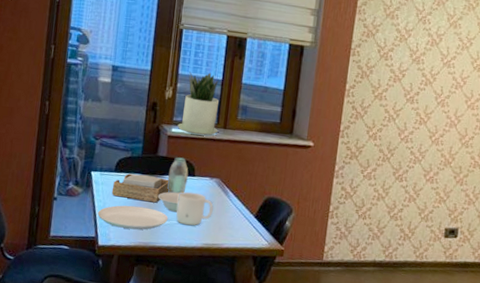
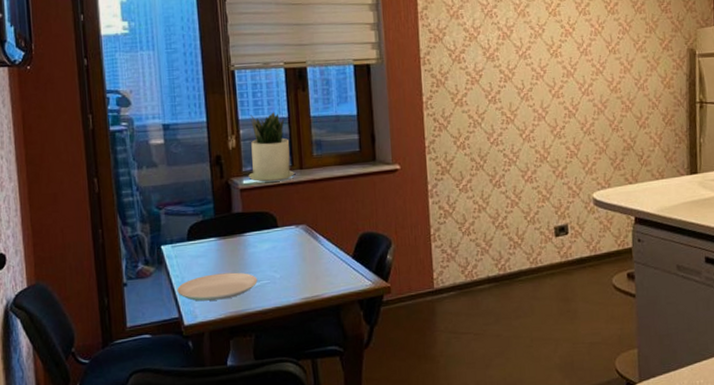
napkin holder: present [111,173,169,203] -> none [188,236,252,268]
bowl: present [157,191,180,213] -> none [241,248,267,271]
vase: present [167,157,189,194] -> none [248,210,271,252]
mug: present [176,192,214,226] -> none [263,244,306,283]

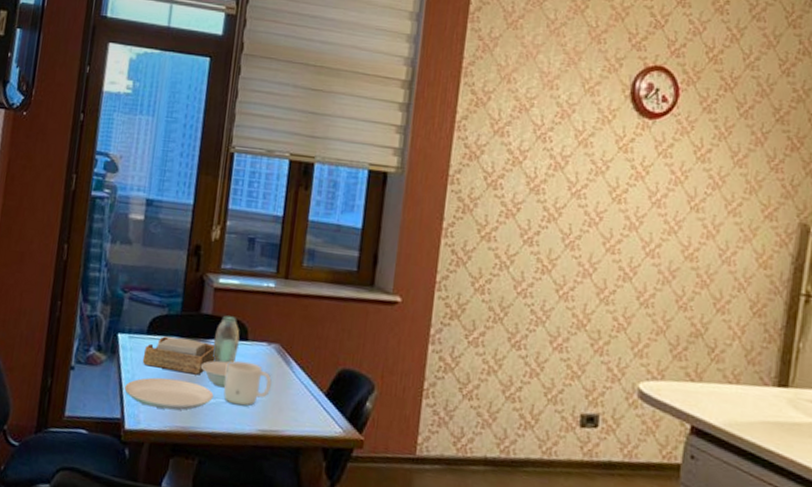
napkin holder: none [188,236,252,268] -> present [142,336,215,375]
bowl: none [241,248,267,271] -> present [200,360,229,388]
planter: present [248,112,295,183] -> none [226,206,279,289]
vase: none [248,210,271,252] -> present [212,315,240,364]
mug: none [263,244,306,283] -> present [223,361,272,406]

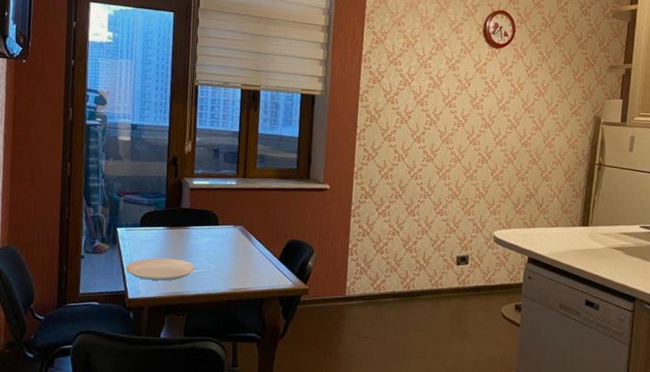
napkin holder: present [142,336,215,375] -> none [138,227,194,254]
bowl: present [200,360,229,388] -> none [183,241,205,261]
vase: present [212,315,240,364] -> none [192,208,212,244]
mug: present [223,361,272,406] -> none [203,240,238,273]

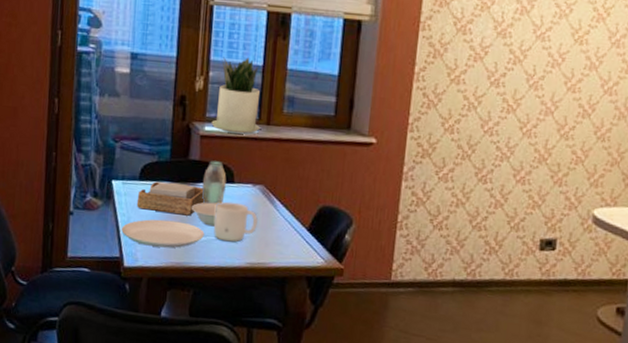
napkin holder: none [138,227,194,254] -> present [136,181,204,216]
bowl: none [183,241,205,261] -> present [191,202,218,227]
vase: none [192,208,212,244] -> present [201,160,226,205]
planter: none [198,126,238,186] -> present [211,57,260,134]
mug: none [203,240,238,273] -> present [214,201,258,242]

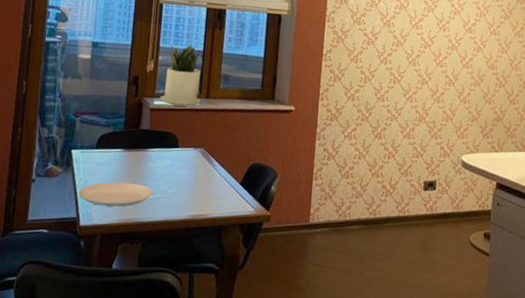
napkin holder: present [136,181,204,216] -> none [93,149,153,178]
bowl: present [191,202,218,227] -> none [141,165,164,186]
vase: present [201,160,226,205] -> none [150,129,172,167]
mug: present [214,201,258,242] -> none [160,163,199,198]

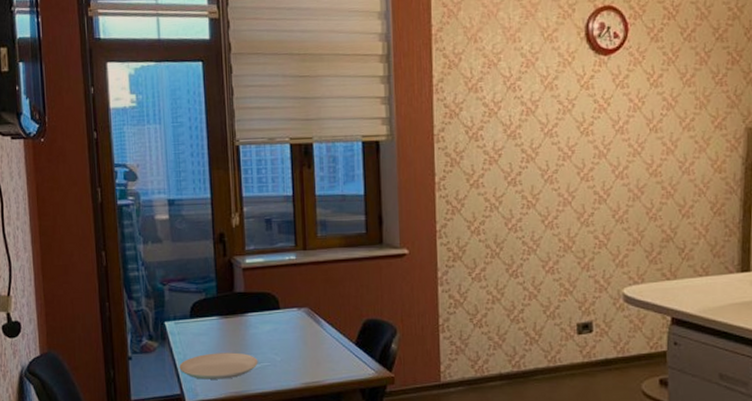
planter: present [160,44,201,107] -> none [251,190,298,262]

